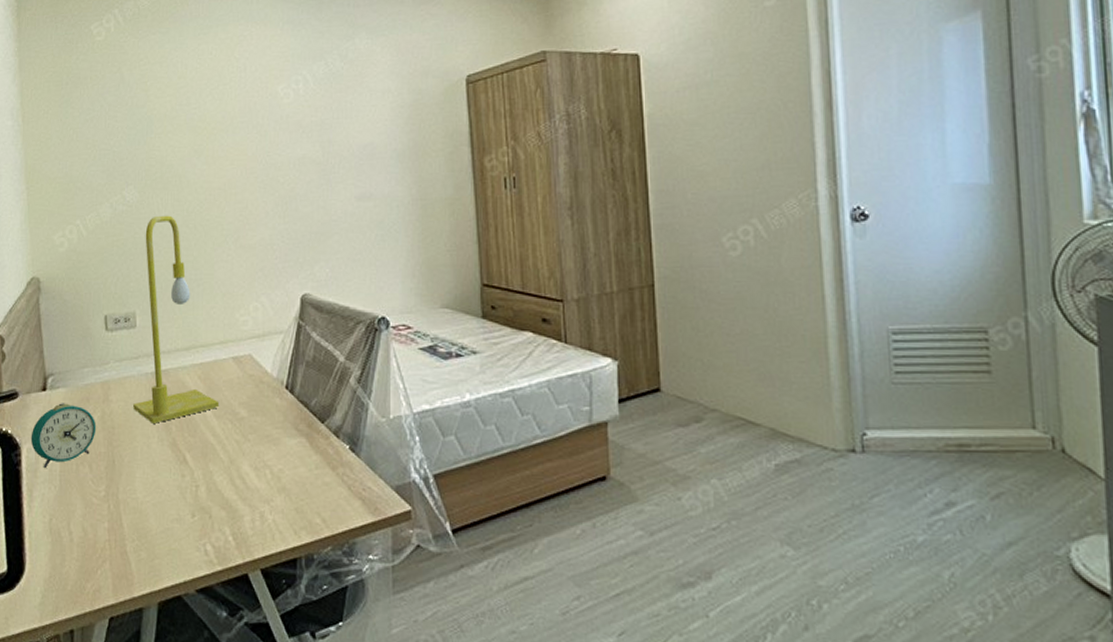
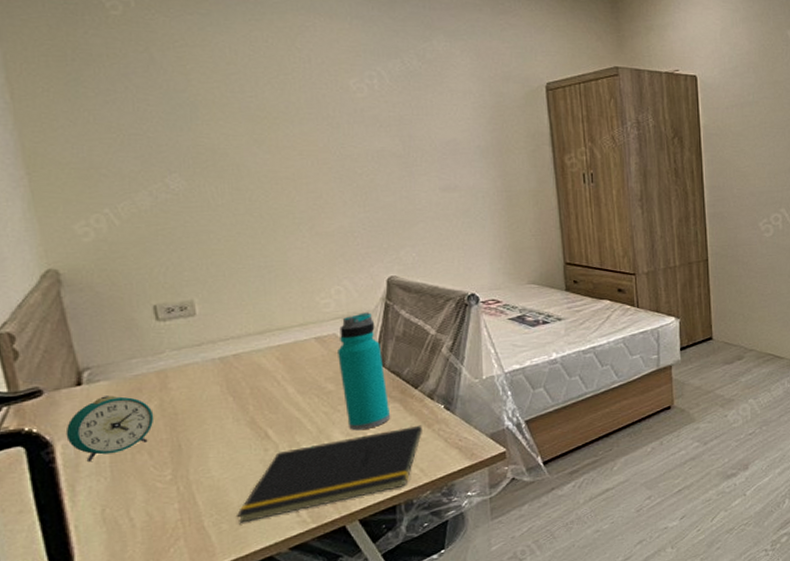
table lamp: present [133,215,220,424] -> none [198,204,303,406]
notepad: none [154,466,326,554] -> present [237,425,422,523]
water bottle: none [252,333,297,465] -> present [338,312,391,431]

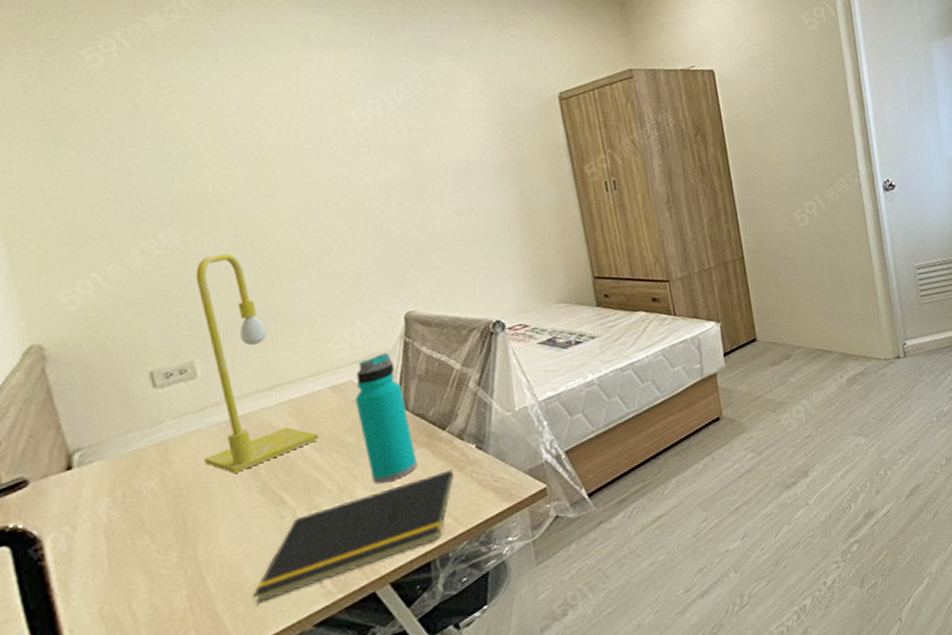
alarm clock: present [65,395,154,461] -> none [55,476,156,554]
table lamp: none [198,204,303,406] -> present [195,253,320,474]

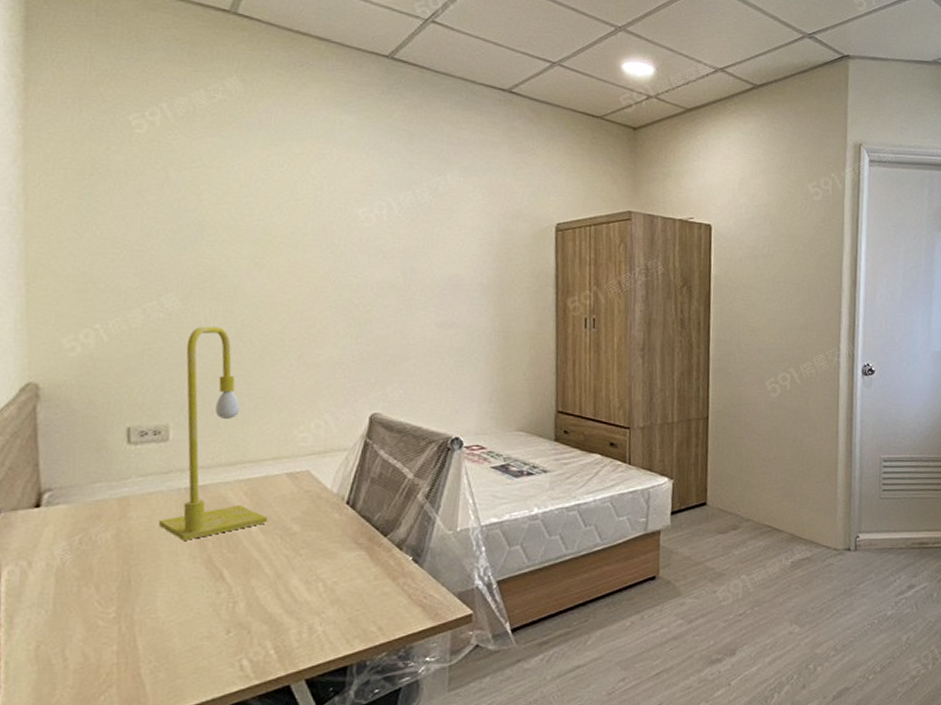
notepad: present [253,469,454,604] -> none [177,577,386,673]
water bottle: present [355,353,419,484] -> none [307,450,355,578]

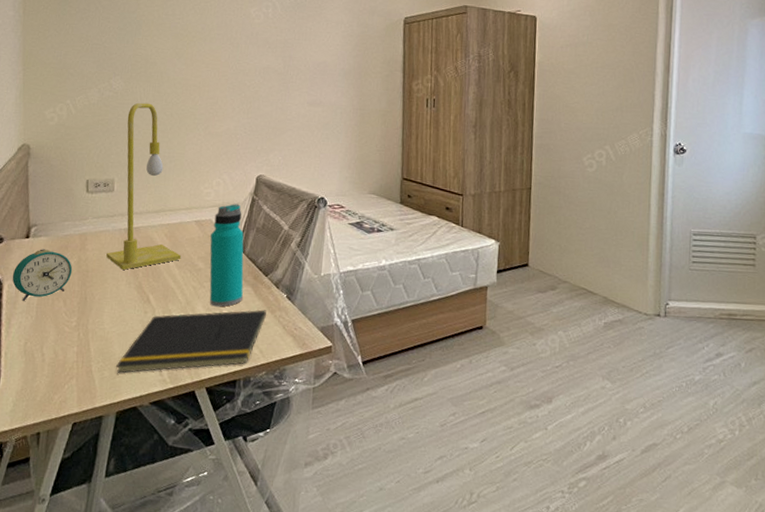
alarm clock: none [14,520,109,591] -> present [12,249,73,301]
notepad: none [177,577,386,673] -> present [116,309,266,374]
water bottle: none [307,450,355,578] -> present [209,204,244,307]

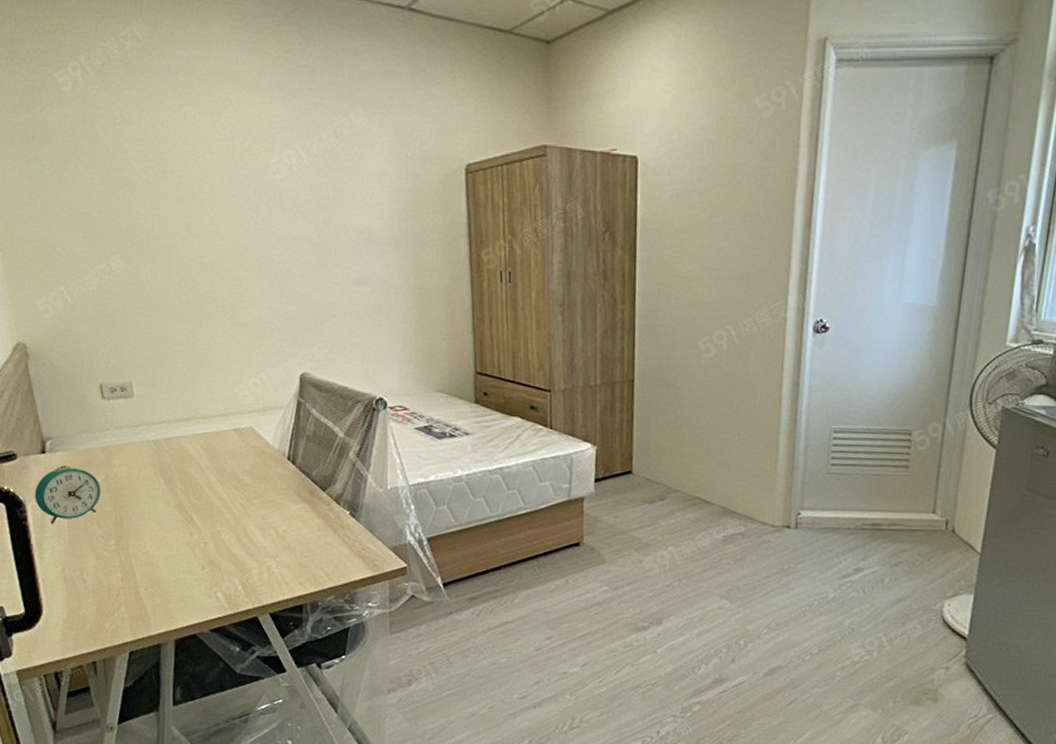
table lamp: present [106,102,182,270] -> none [135,287,223,487]
notepad: present [116,309,266,374] -> none [167,528,328,600]
water bottle: present [209,204,244,307] -> none [254,408,300,527]

